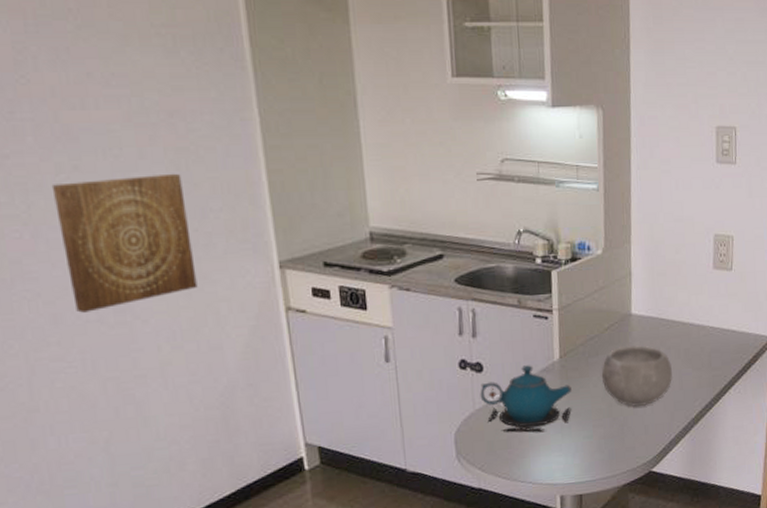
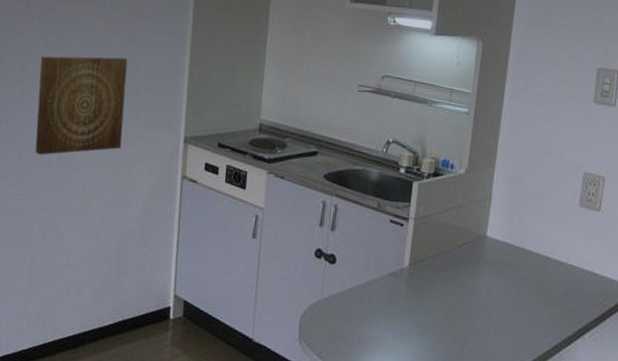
teapot: present [480,365,572,432] -> none [329,265,416,333]
bowl: present [601,345,673,407] -> none [447,265,523,331]

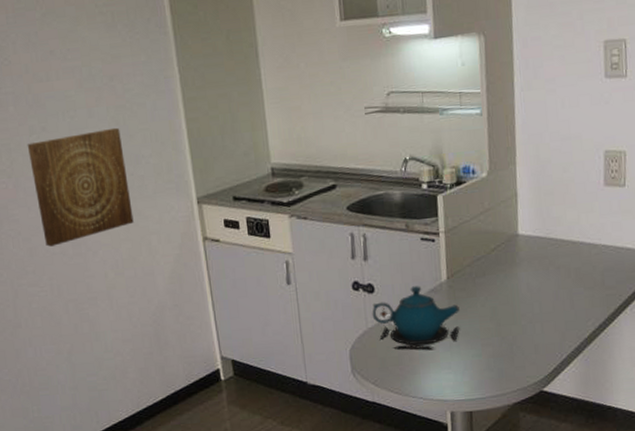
teapot: none [329,265,416,333] -> present [372,286,460,349]

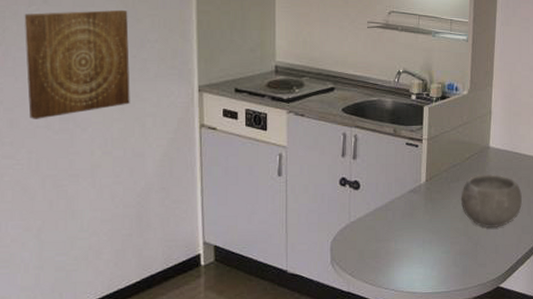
teapot: present [372,286,460,349] -> none [355,186,434,245]
bowl: none [489,265,564,326] -> present [460,174,523,228]

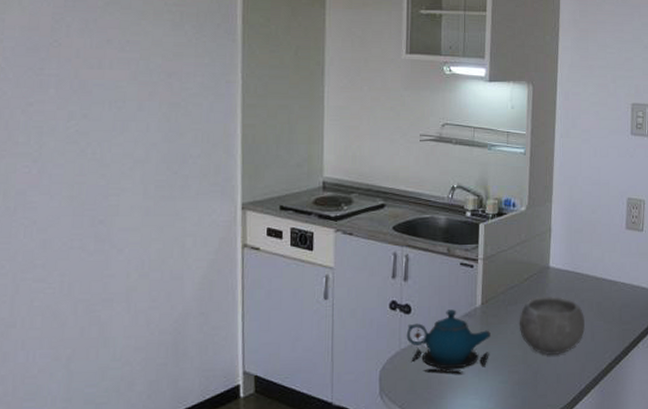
wall art: present [24,9,130,119] -> none [62,124,171,240]
teapot: none [355,186,434,245] -> present [406,309,491,374]

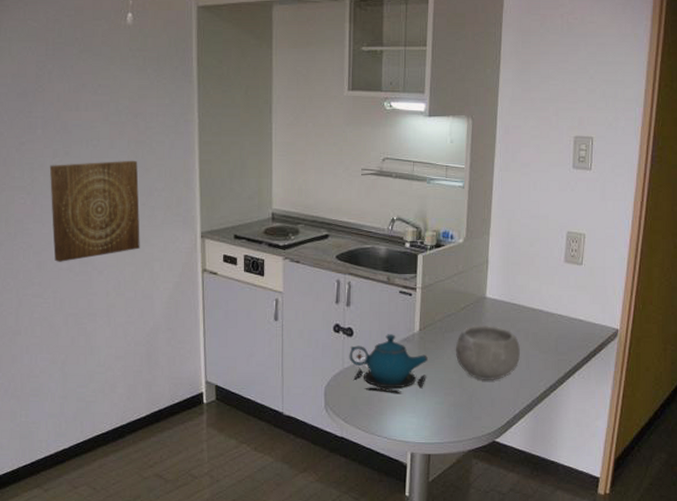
wall art: none [62,124,171,240] -> present [49,160,140,262]

